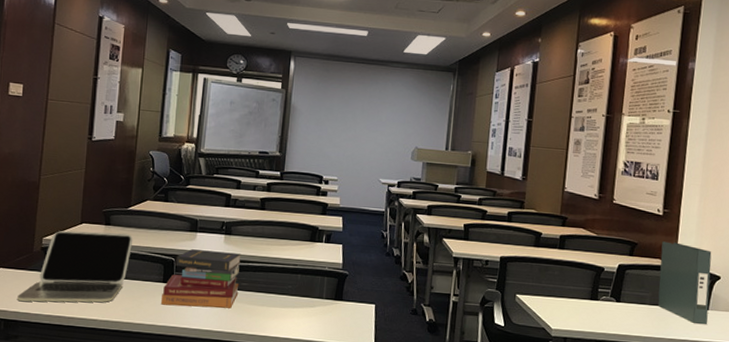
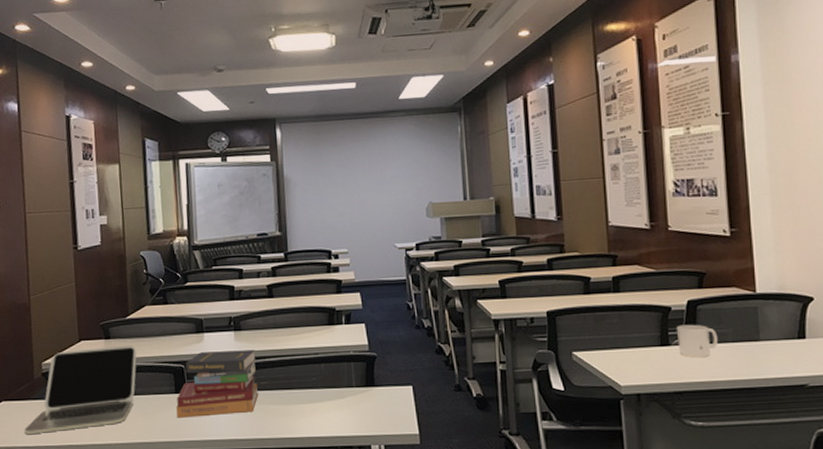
mug: none [604,284,639,315] -> present [676,324,719,358]
binder: present [657,241,712,325] -> none [735,265,808,357]

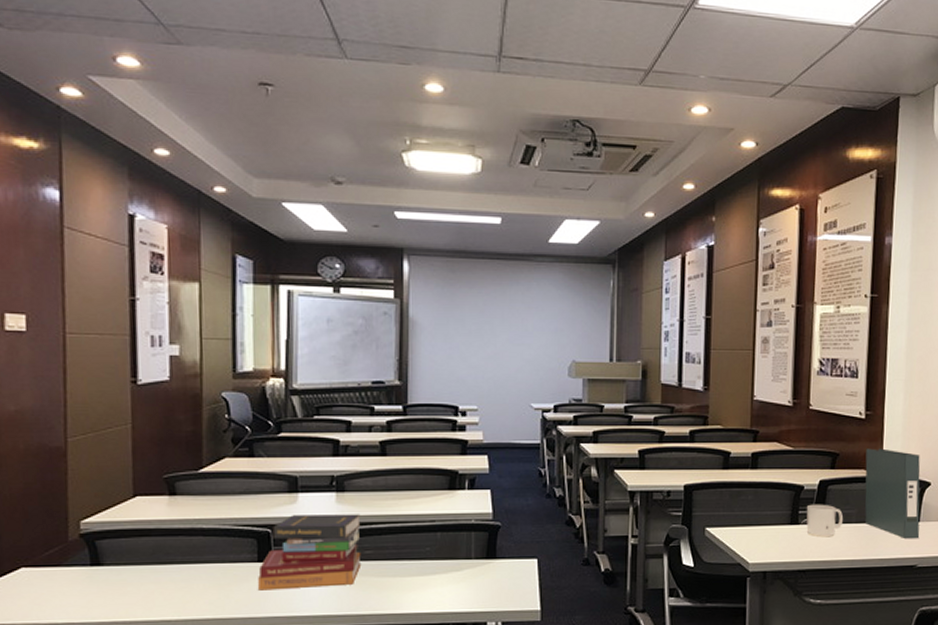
laptop: present [25,345,137,435] -> none [52,503,211,609]
binder: none [735,265,808,357] -> present [864,448,920,539]

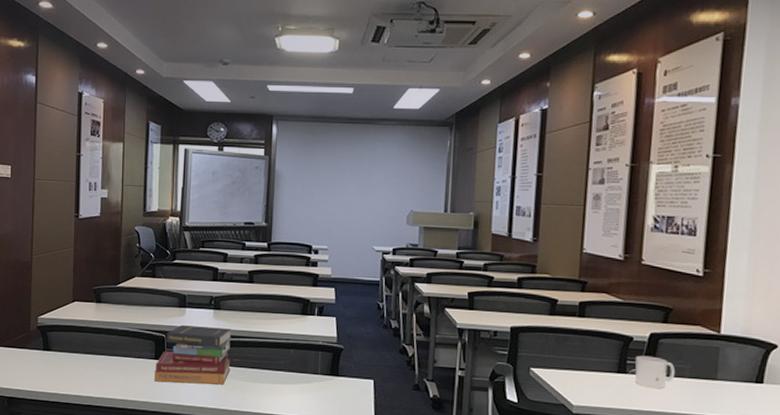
binder: present [864,448,920,539] -> none [699,306,766,401]

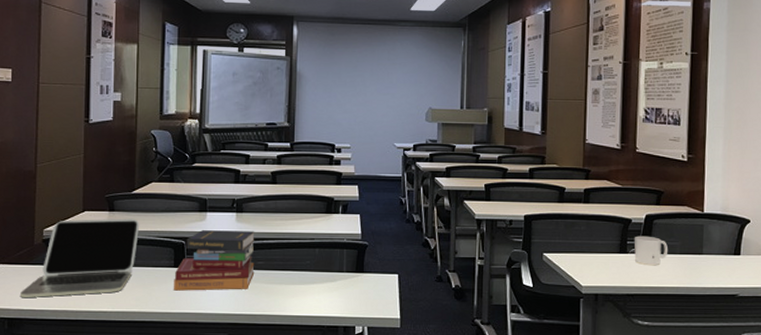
laptop: none [18,309,124,380] -> present [20,218,140,298]

